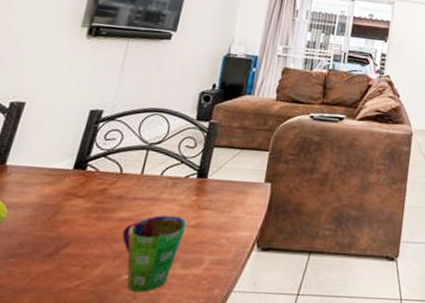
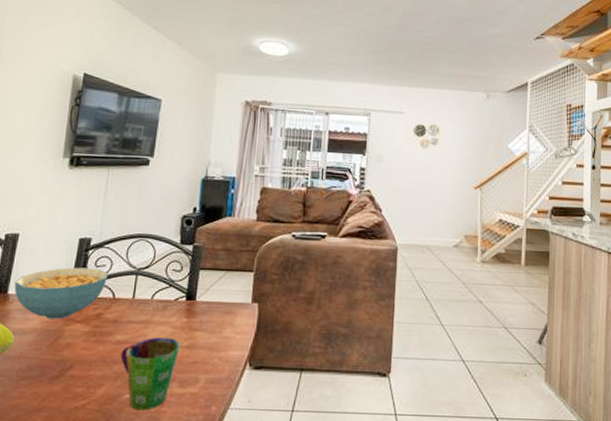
cereal bowl: none [13,139,118,194] -> present [14,267,108,319]

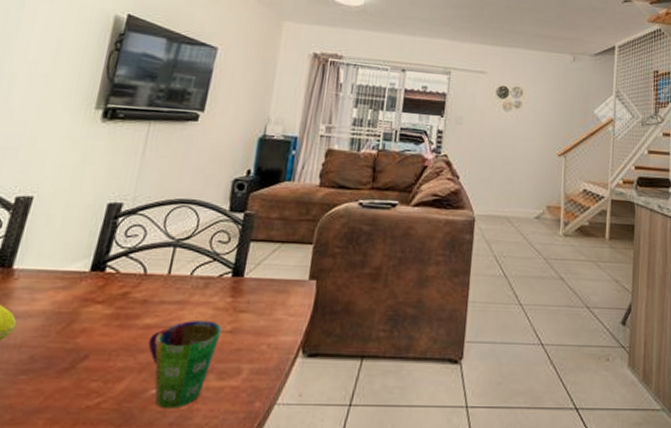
cereal bowl: present [14,267,108,319] -> none [21,237,140,300]

